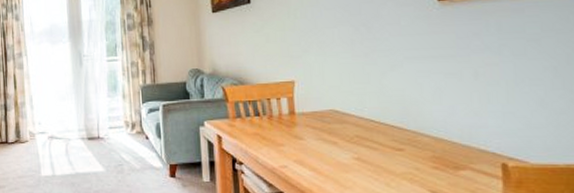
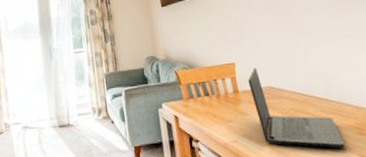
laptop: none [308,87,415,182] -> present [248,67,345,148]

